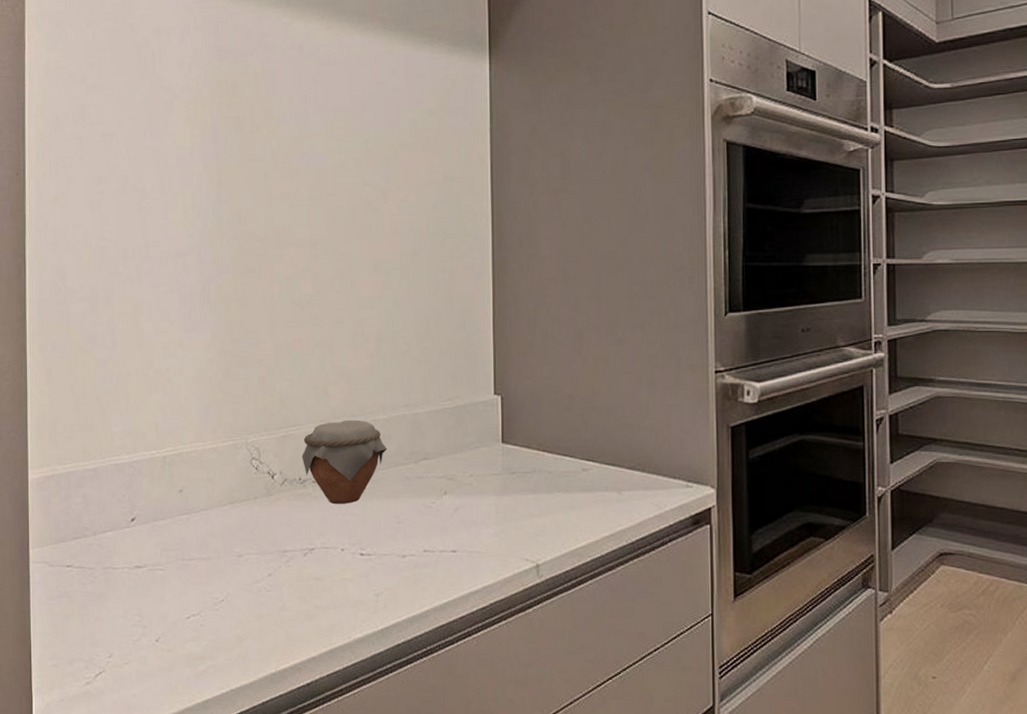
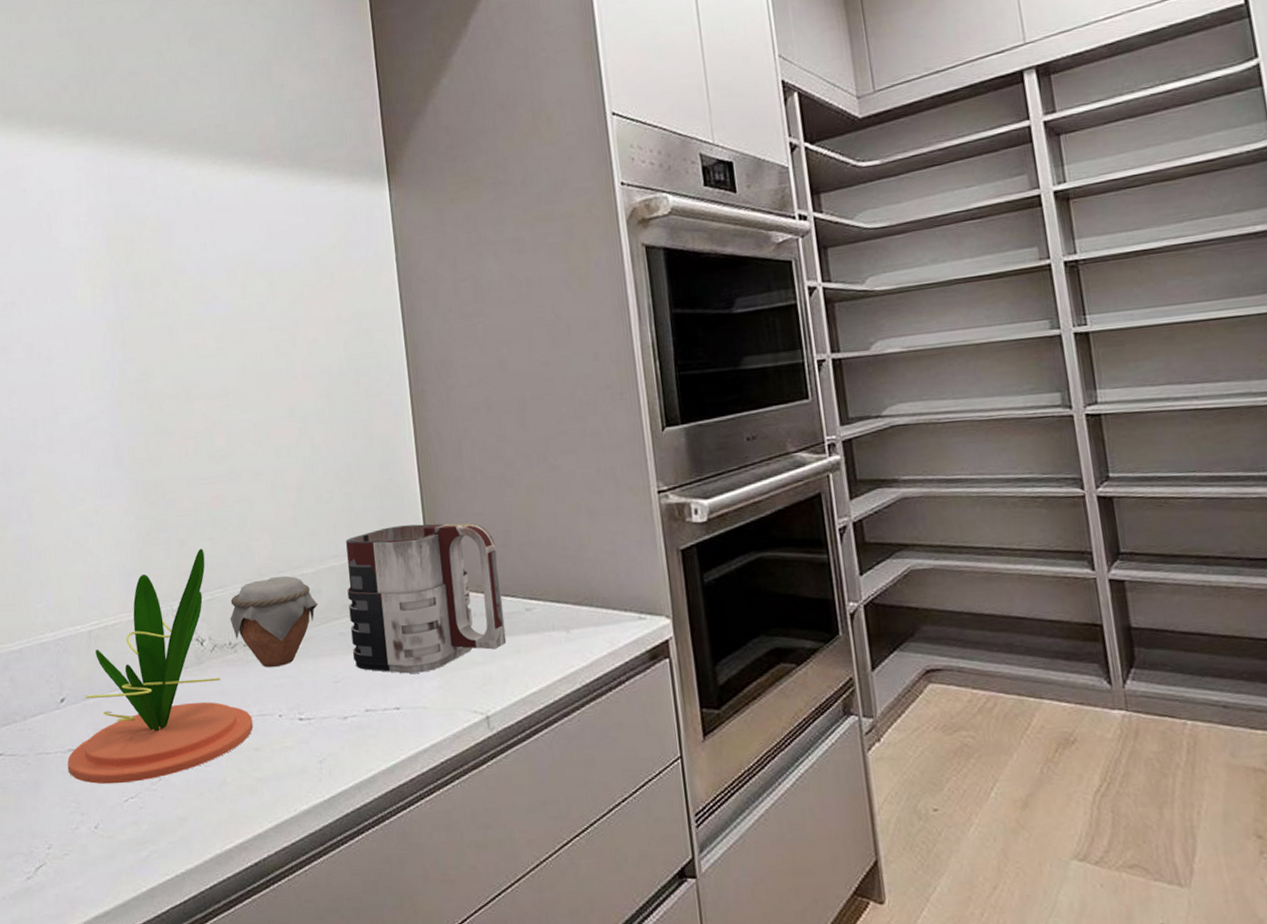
plant: none [134,388,316,602] -> present [68,549,254,784]
mug: none [416,382,562,520] -> present [346,523,507,674]

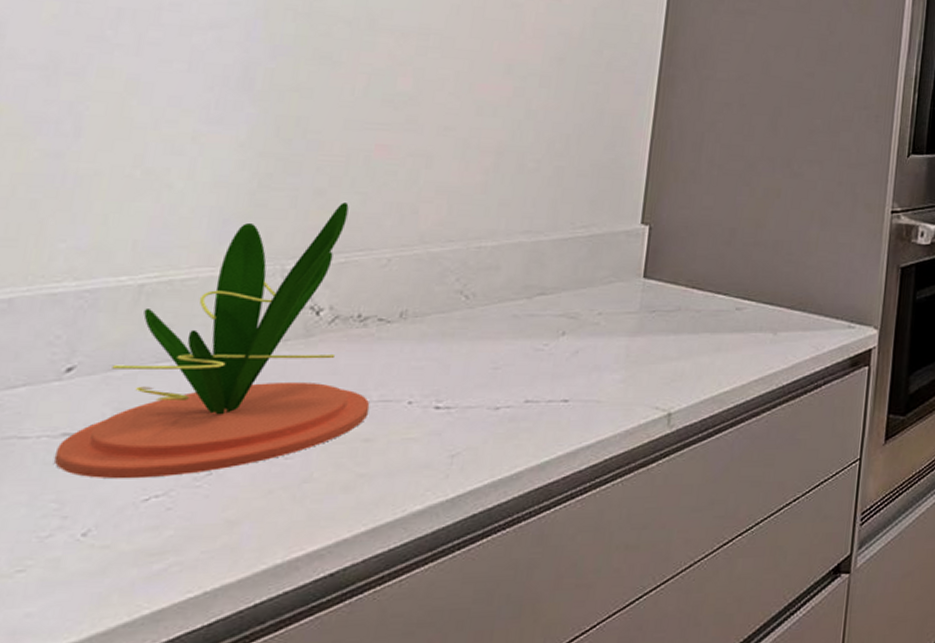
jar: present [230,575,318,668] -> none [366,245,493,348]
mug: present [346,523,507,674] -> none [524,208,719,364]

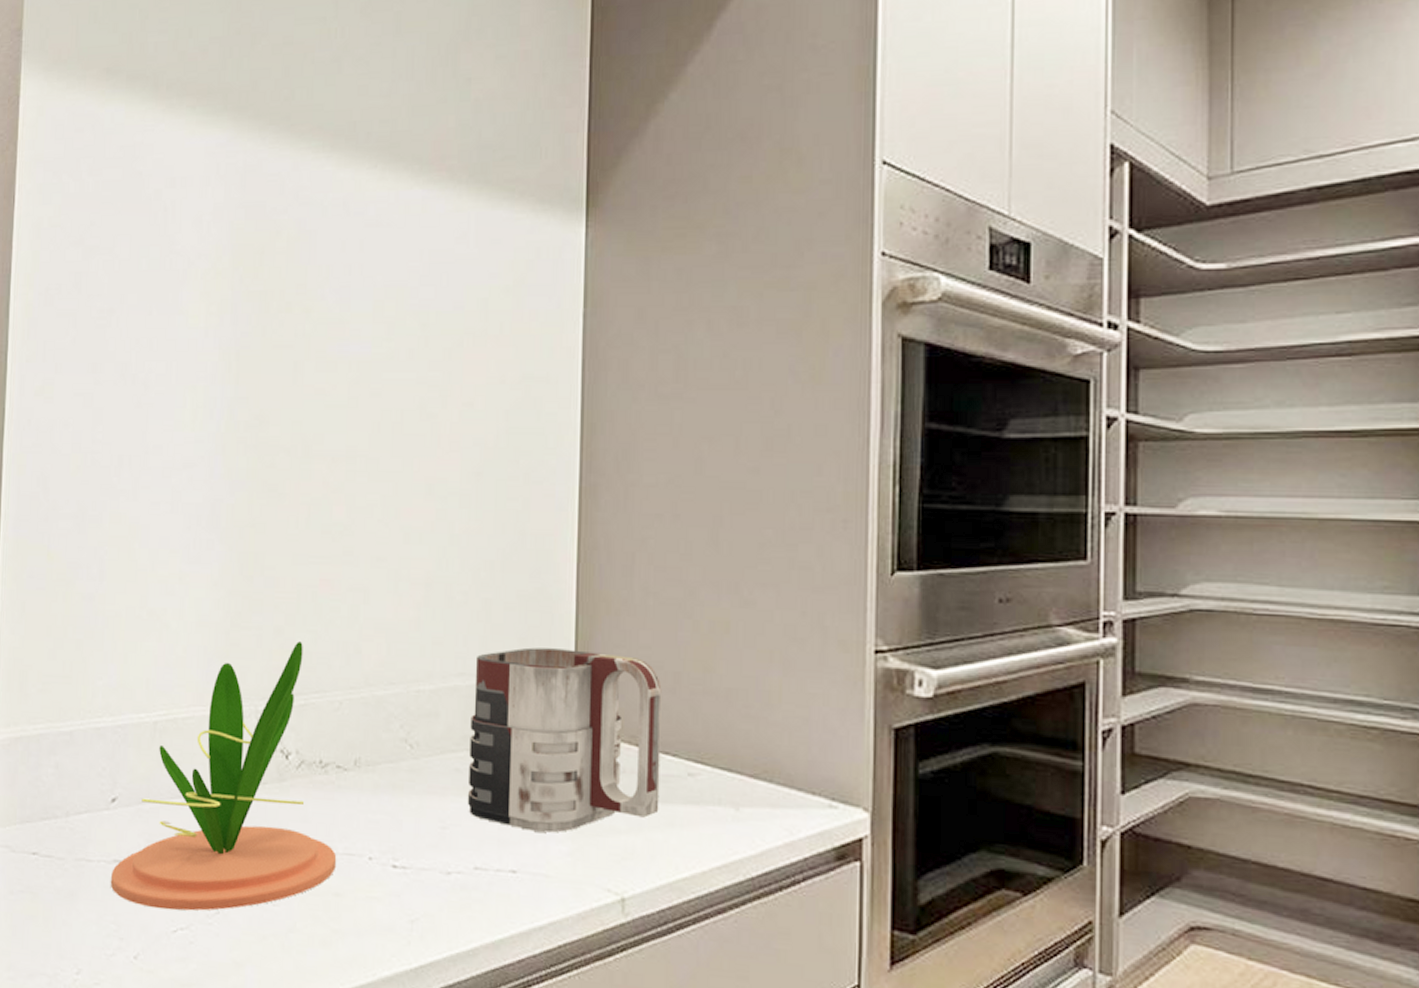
mug: none [524,208,719,364] -> present [468,647,662,833]

